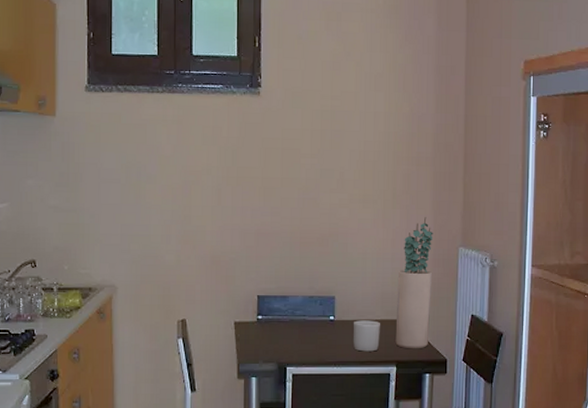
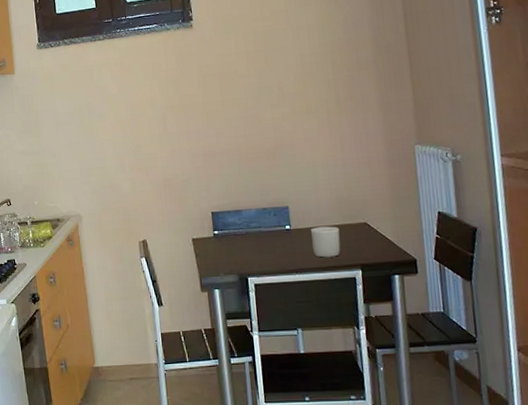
vase: present [395,217,434,349] -> none [351,119,394,252]

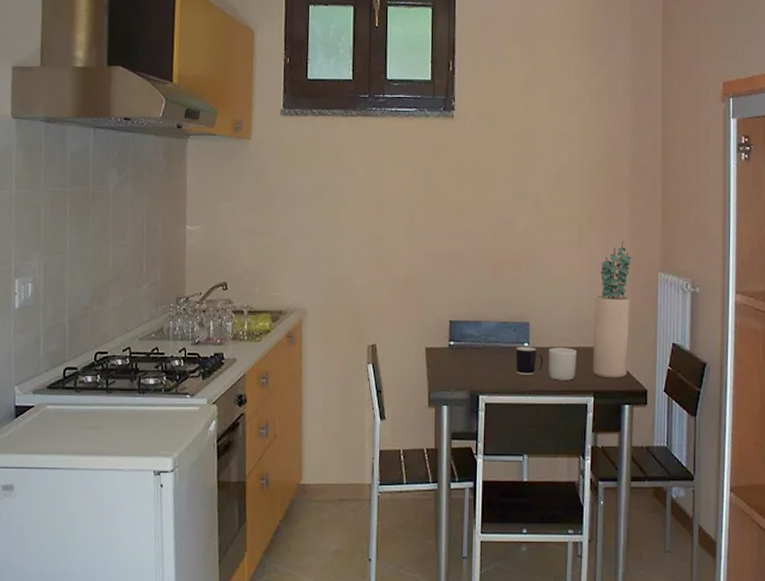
mug: none [278,229,307,256] -> present [515,347,543,376]
vase: none [351,119,394,252] -> present [592,241,631,379]

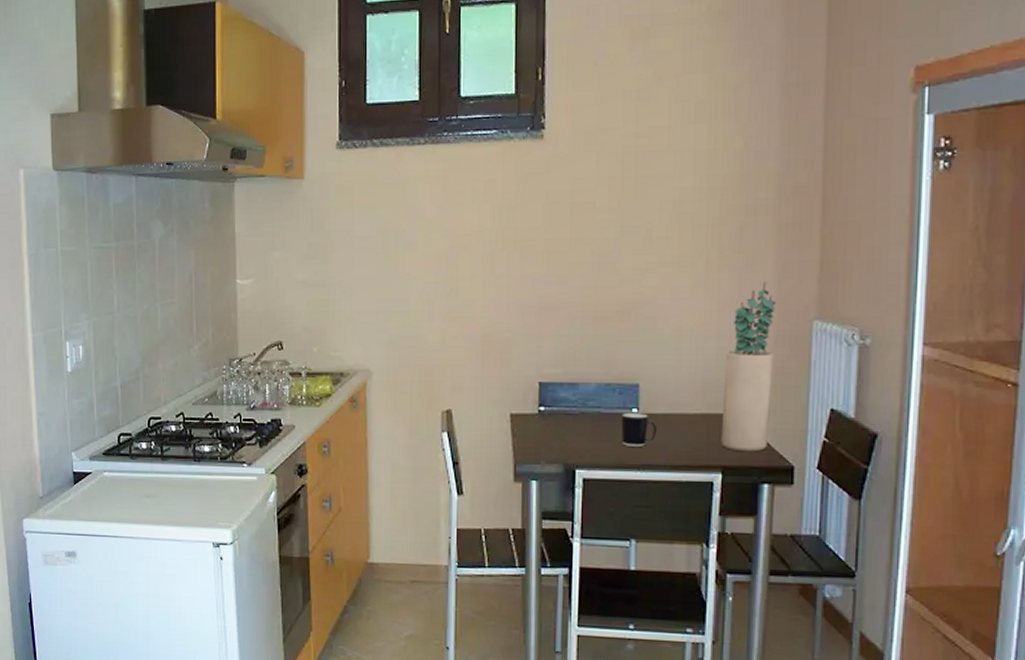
mug: present [548,347,576,381] -> none [662,414,700,454]

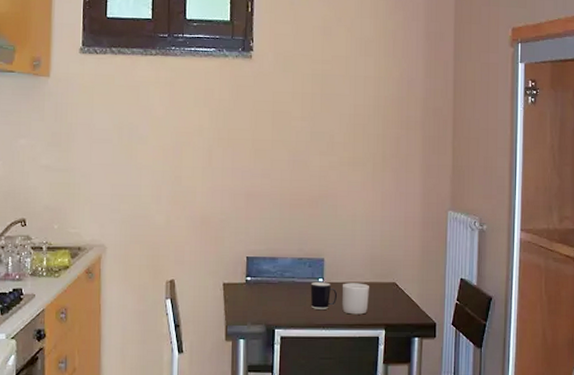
mug: none [662,414,700,454] -> present [341,283,369,315]
vase: present [721,282,776,453] -> none [384,180,423,313]

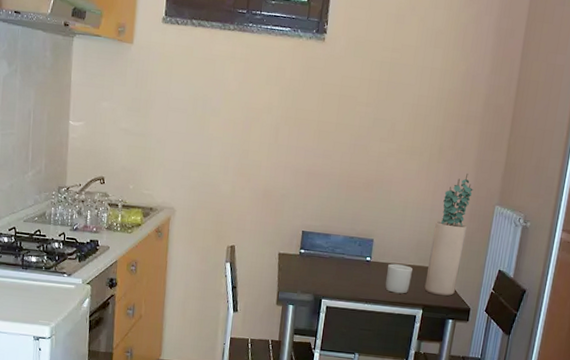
mug: present [310,282,337,310] -> none [357,260,382,287]
vase: none [384,180,423,313] -> present [424,174,473,297]

